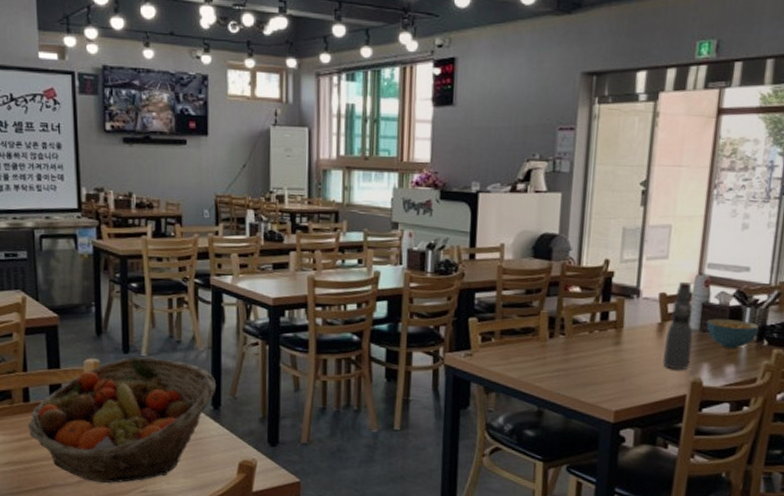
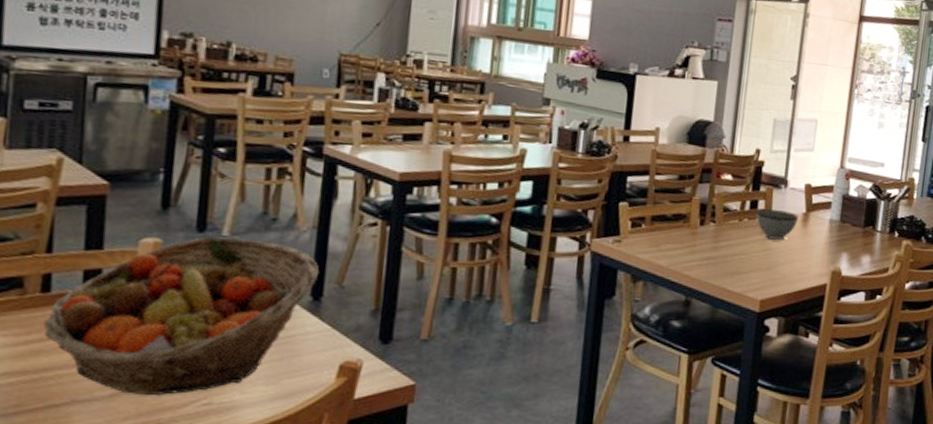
bowl: none [607,319,653,351] -> present [756,208,798,240]
bottle: present [662,282,693,370] -> none [806,174,835,260]
cereal bowl: present [706,319,759,348] -> none [846,210,891,239]

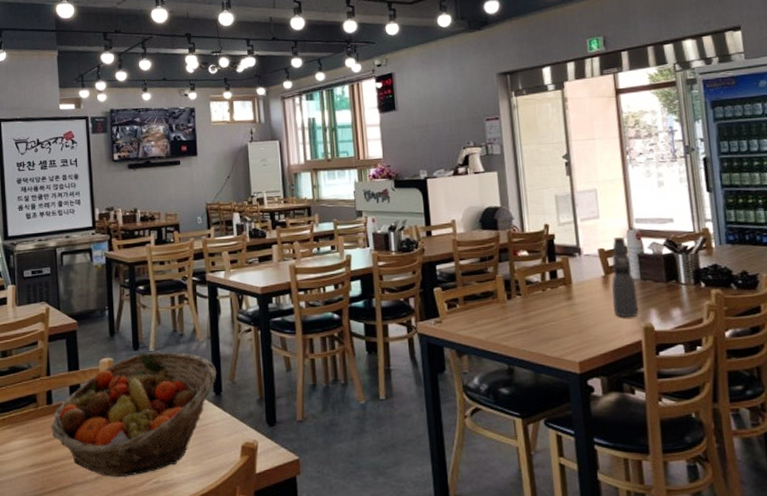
bowl: present [756,208,798,240] -> none [557,276,599,304]
bottle: none [806,174,835,260] -> present [611,237,639,318]

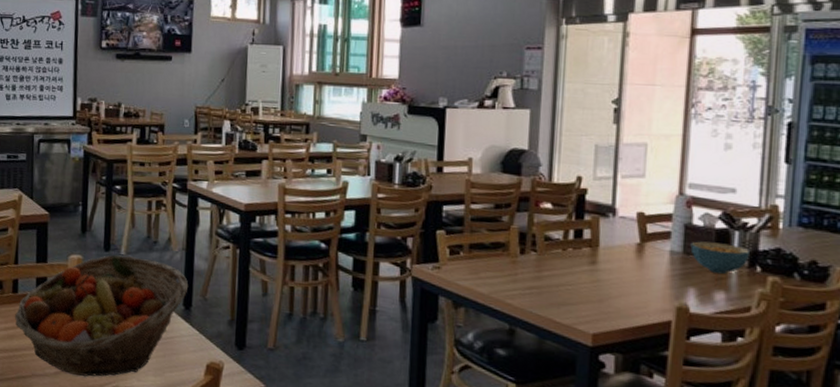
bottle: present [611,237,639,318] -> none [643,202,676,294]
cereal bowl: none [645,266,694,293] -> present [690,241,749,274]

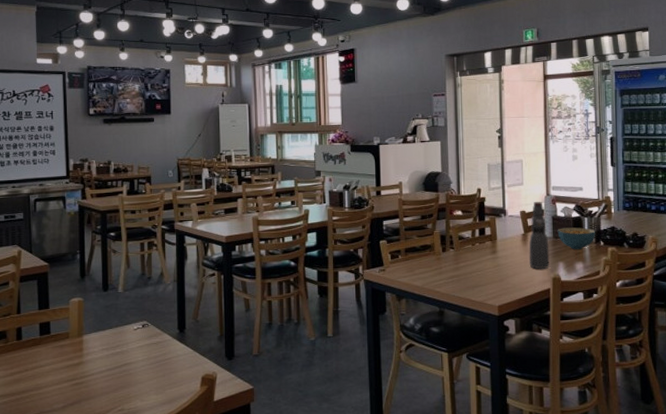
fruit basket: present [15,254,189,377] -> none [20,293,182,406]
bottle: none [643,202,676,294] -> present [529,202,550,270]

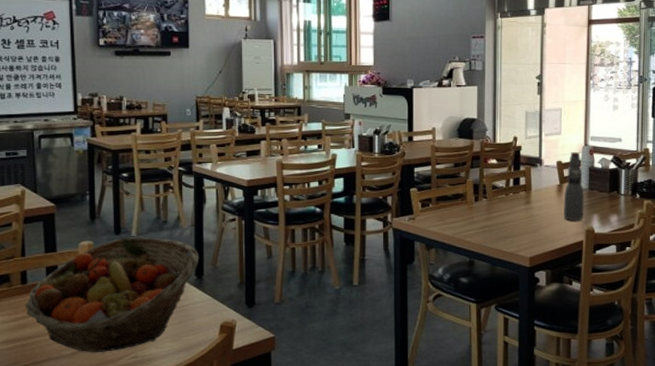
fruit basket: none [20,293,182,406] -> present [26,237,200,353]
cereal bowl: present [557,227,595,249] -> none [593,179,632,202]

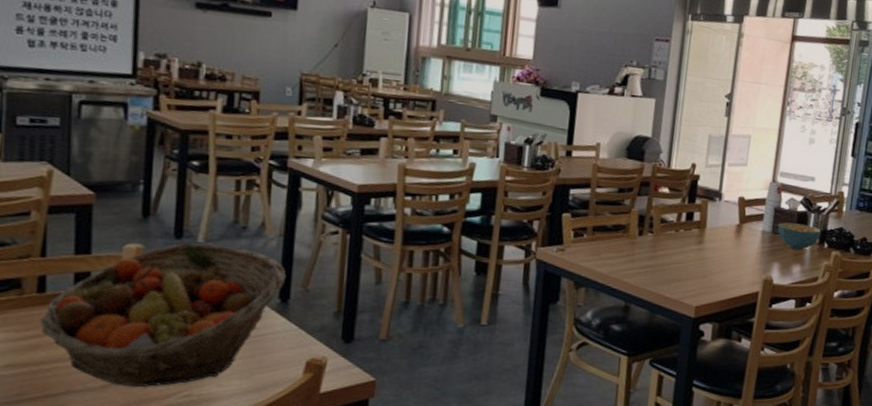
bottle: present [563,152,584,222] -> none [739,188,767,269]
cereal bowl: none [593,179,632,202] -> present [777,222,821,250]

